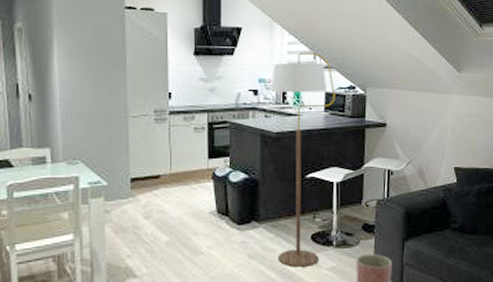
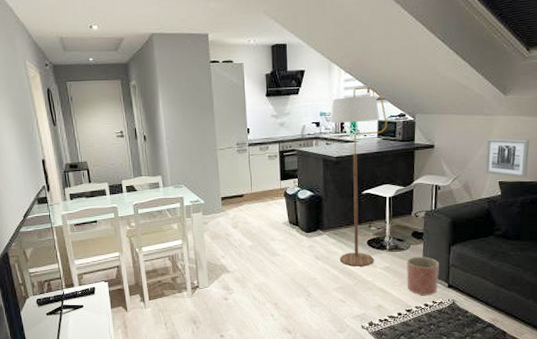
wall art: none [440,119,484,164] -> present [485,138,530,178]

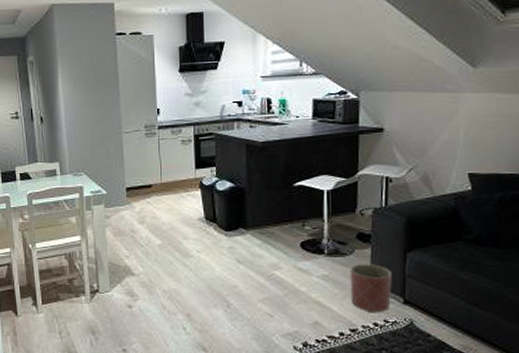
floor lamp: present [330,87,387,267] -> none [255,59,324,273]
wall art: present [485,138,530,178] -> none [450,120,509,170]

